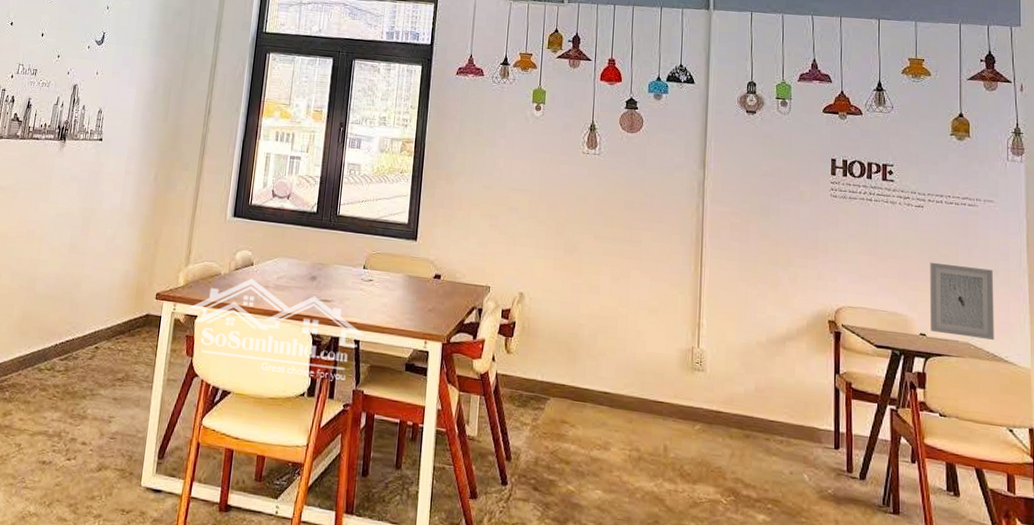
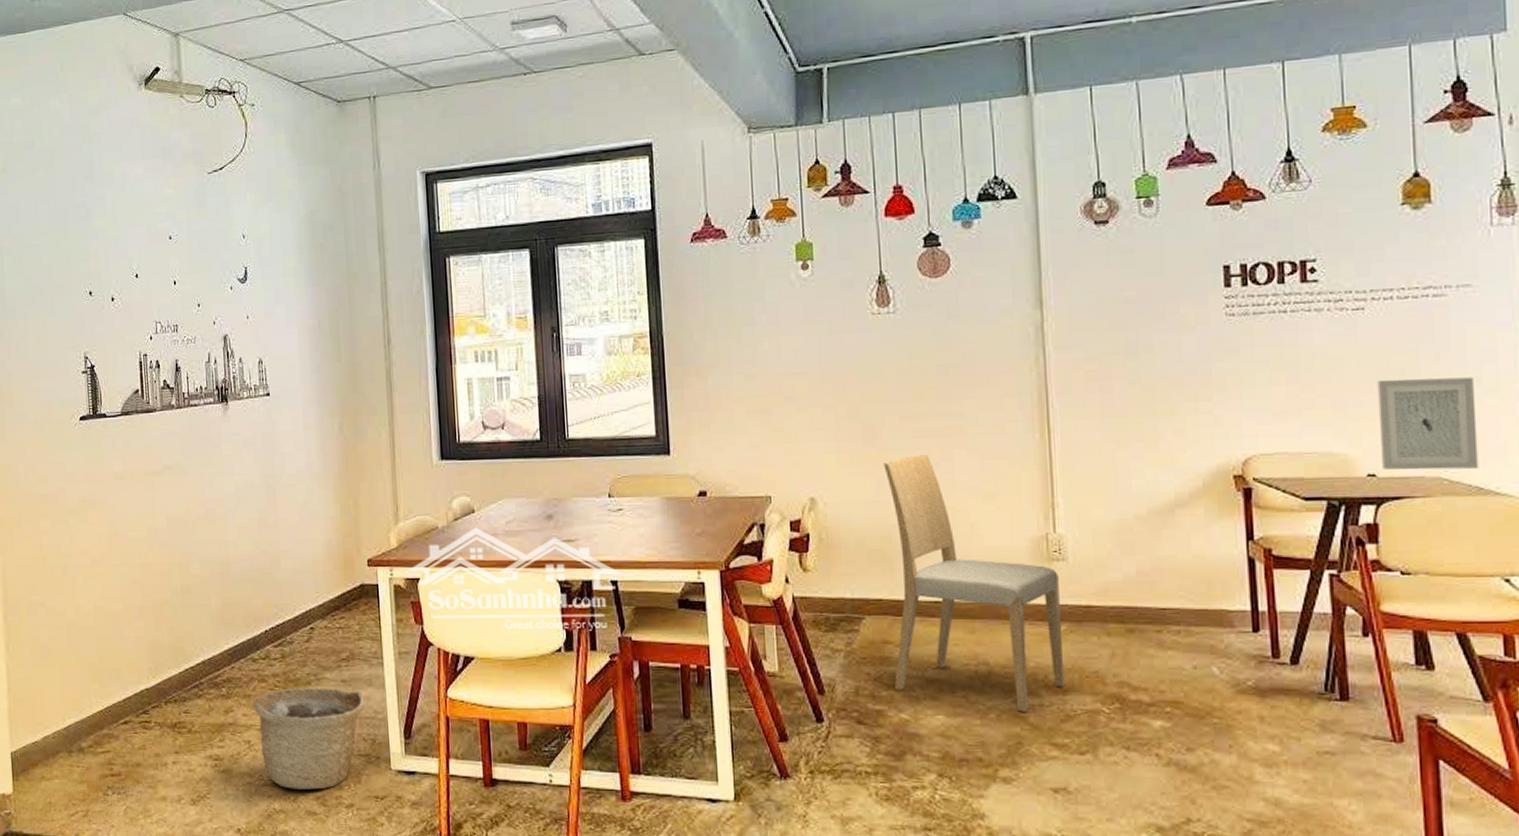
basket: none [28,399,130,498] -> present [252,688,365,790]
dining chair: none [566,270,698,495] -> present [883,455,1065,712]

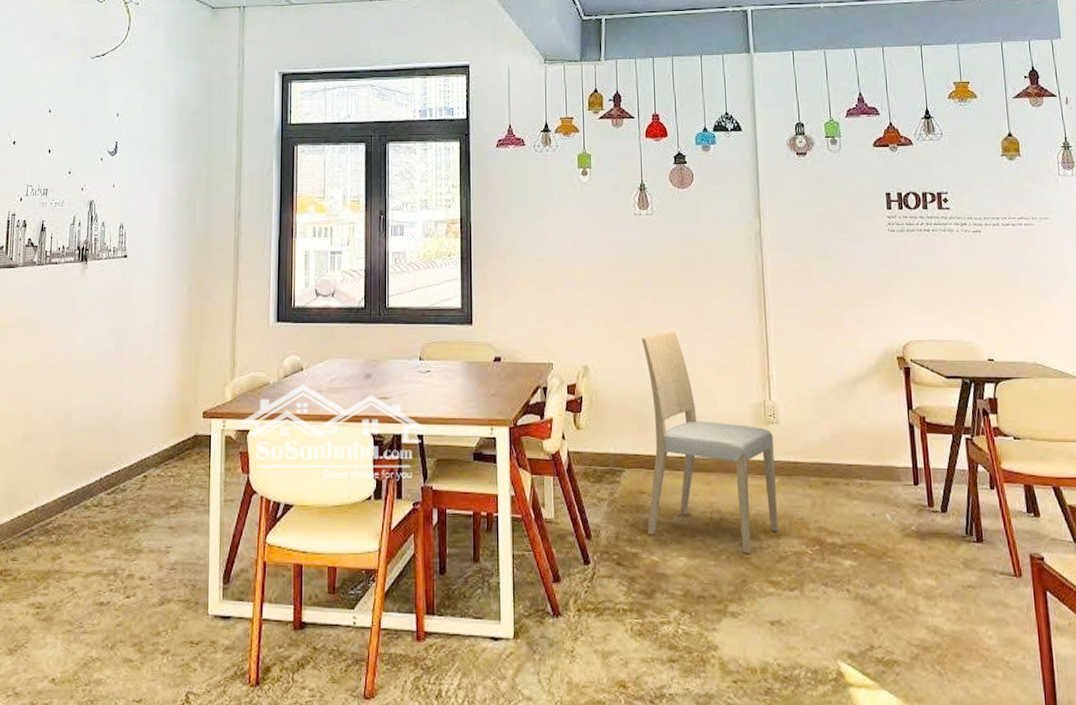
basket: present [252,688,365,790] -> none [80,535,188,636]
wall art: present [1377,377,1479,471] -> none [991,286,1061,357]

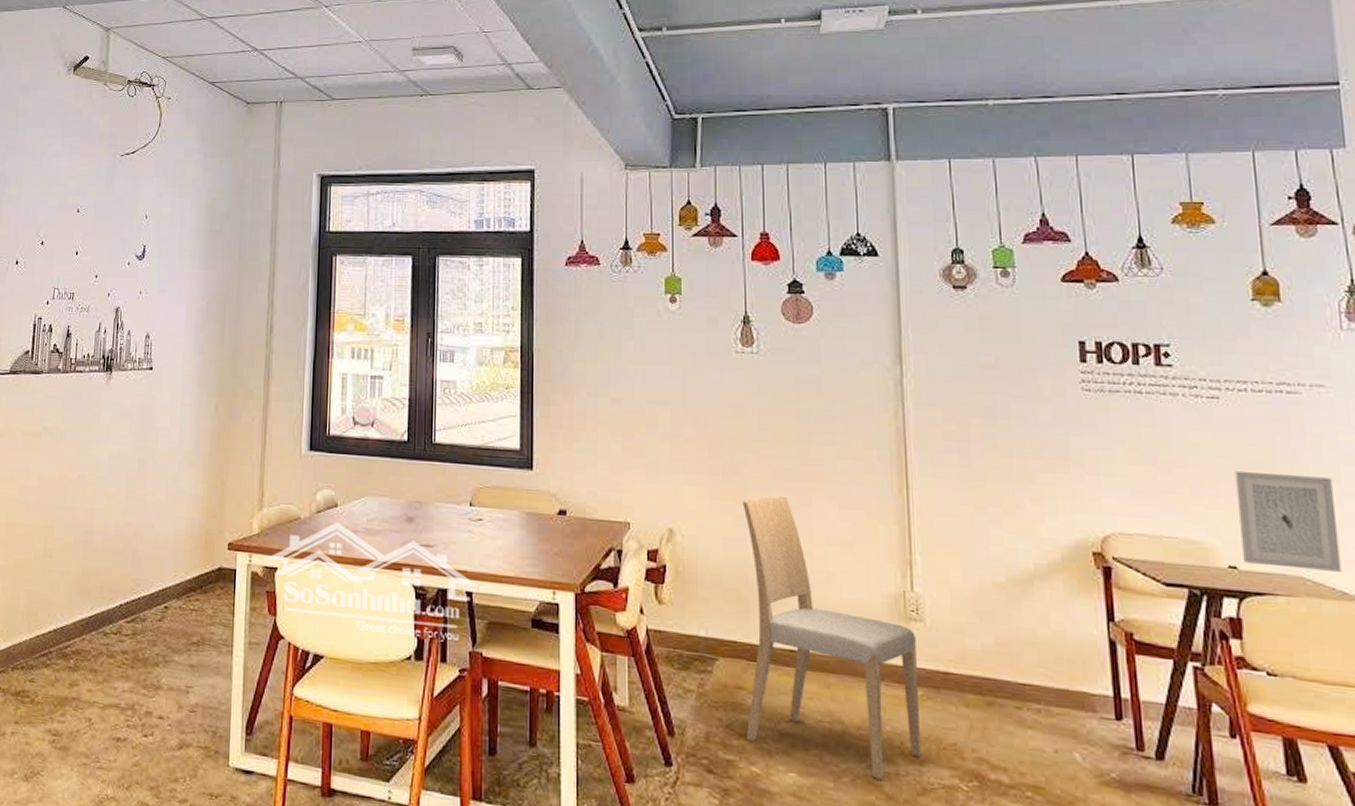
wall art: none [991,286,1061,357] -> present [1234,470,1342,572]

